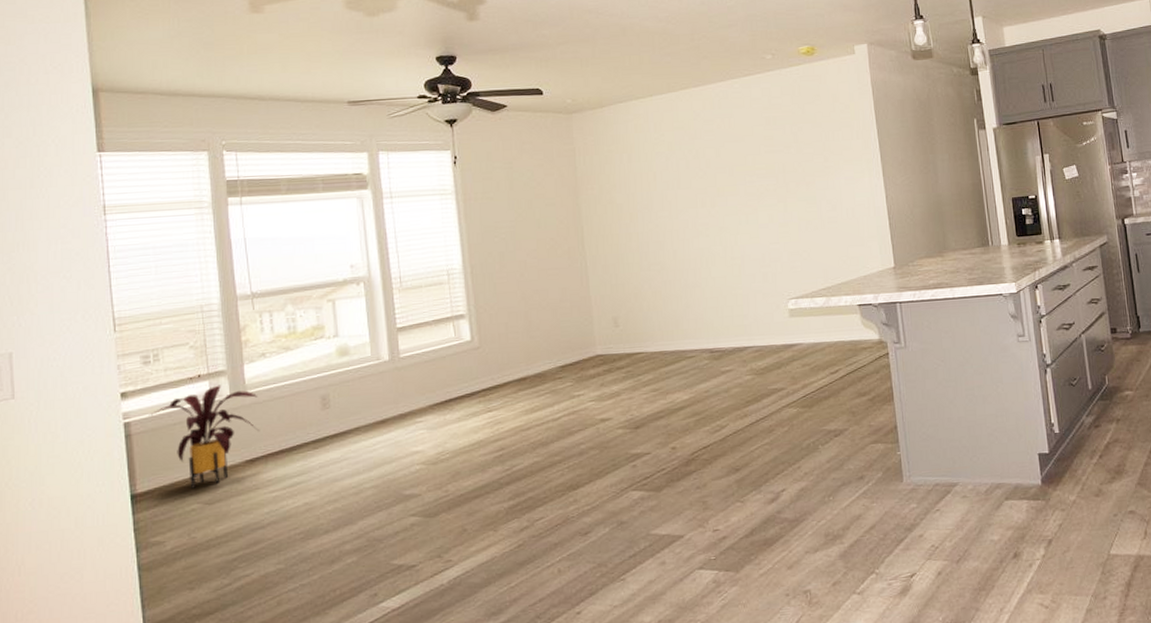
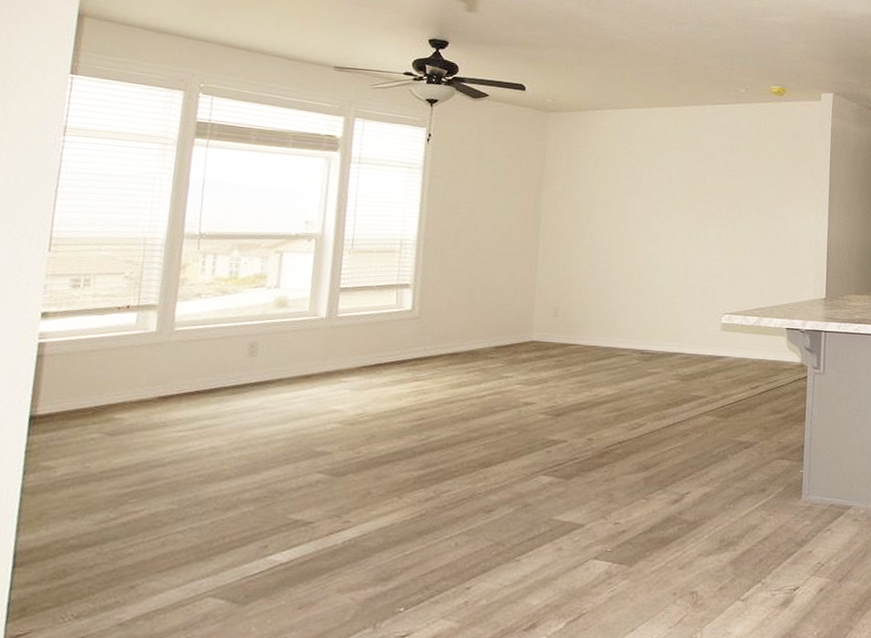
house plant: present [148,385,259,489] -> none [66,318,184,417]

